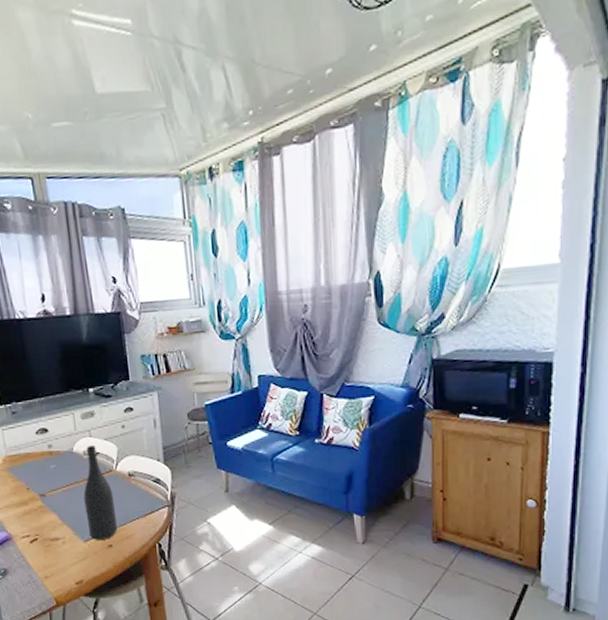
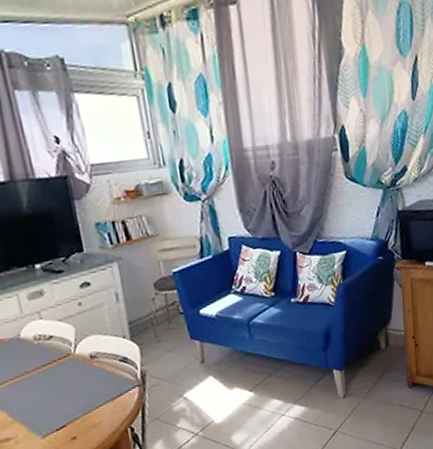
wine bottle: present [83,446,118,540] -> none [36,328,82,434]

